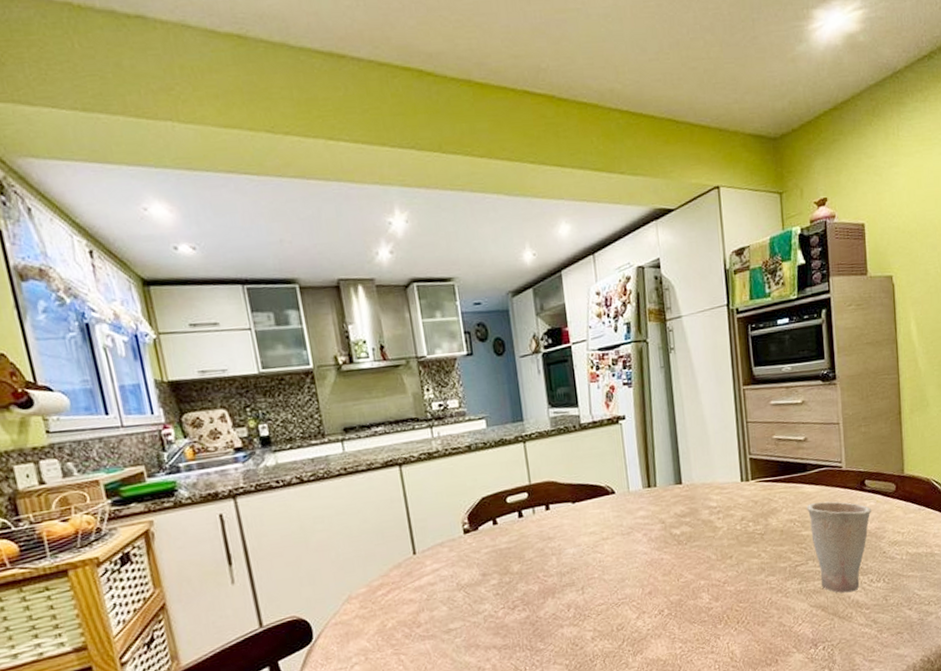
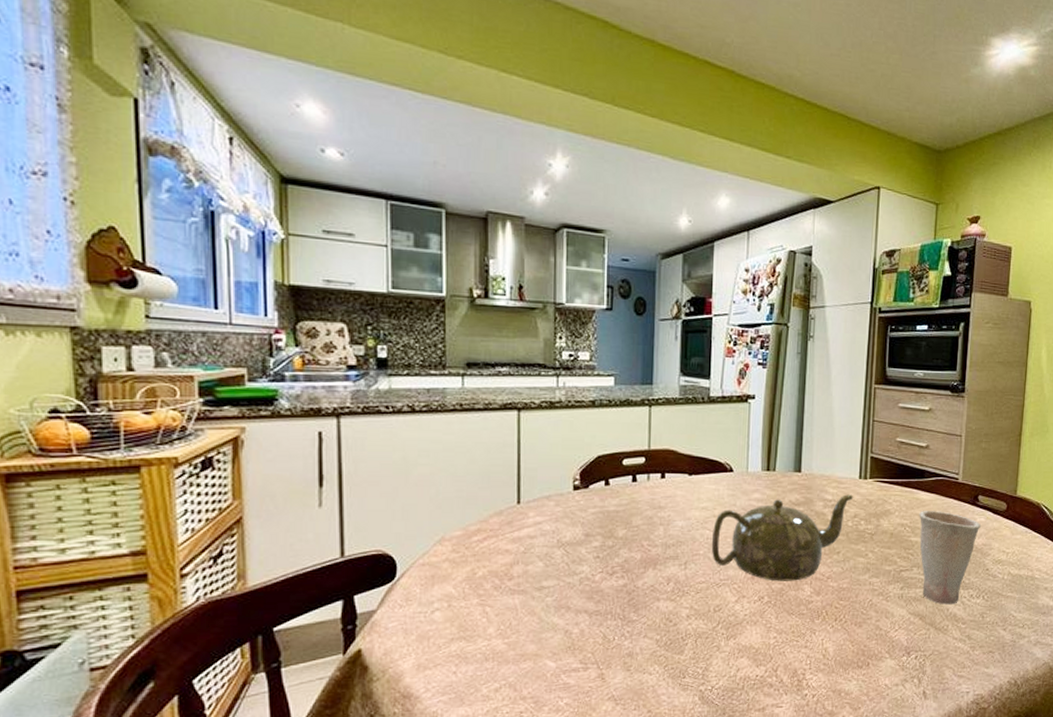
teapot: none [603,498,738,594] -> present [711,494,853,581]

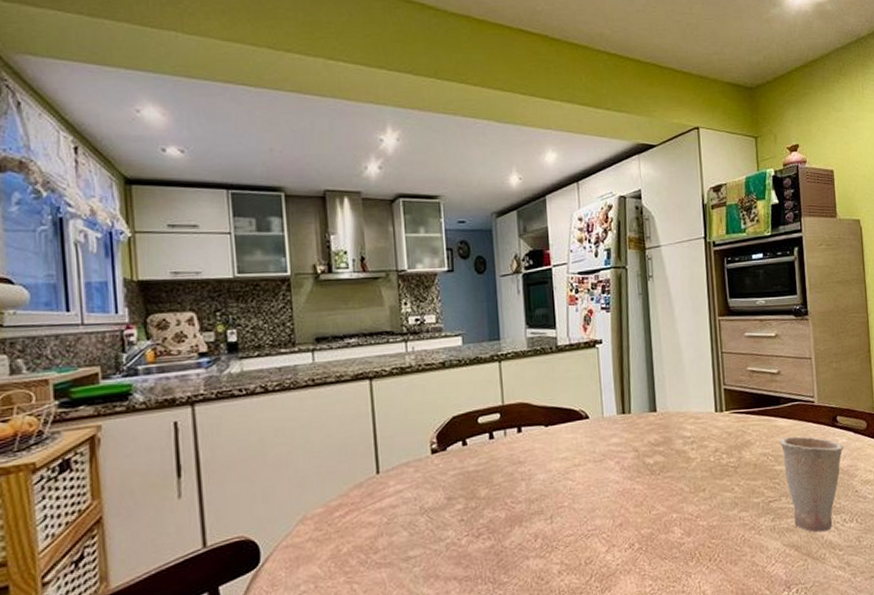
teapot: present [711,494,853,581] -> none [574,429,712,526]

